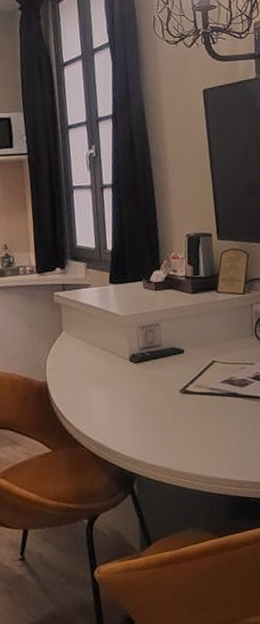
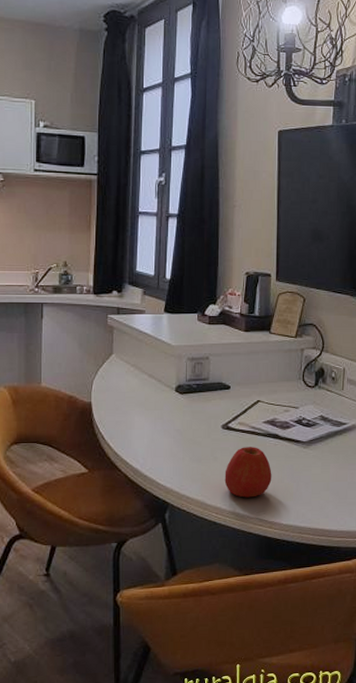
apple: none [188,407,236,460] -> present [224,447,272,498]

